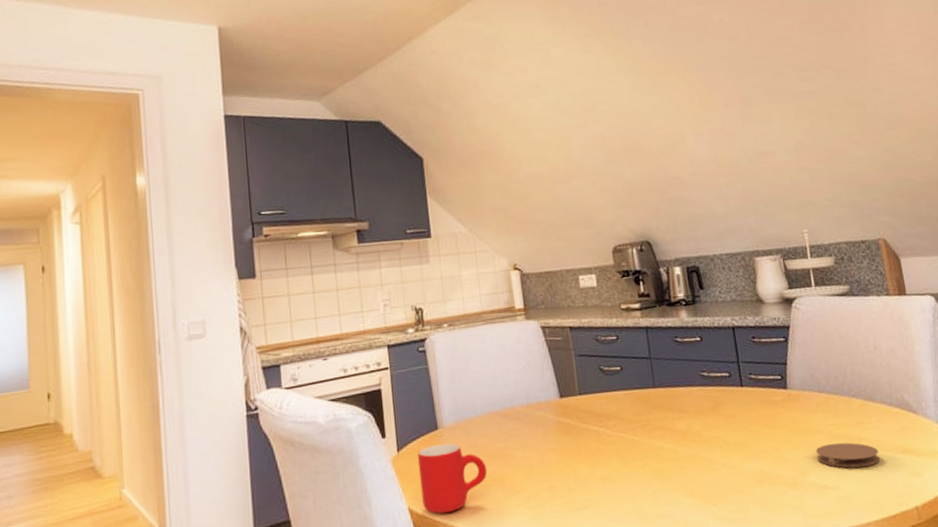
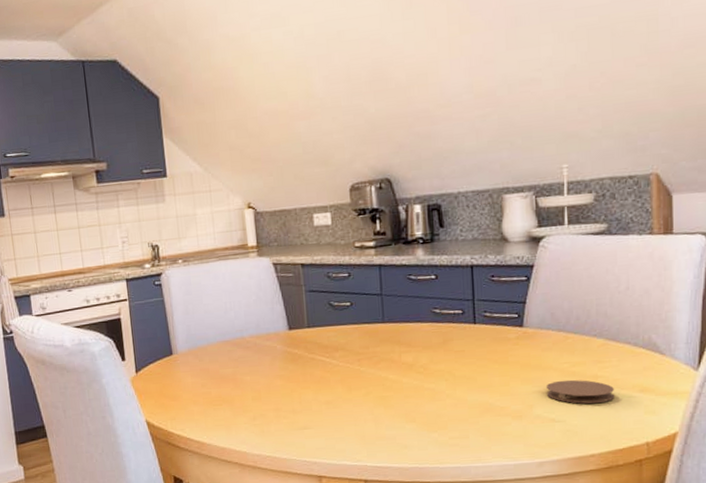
mug: present [418,443,488,514] -> none [154,367,218,427]

